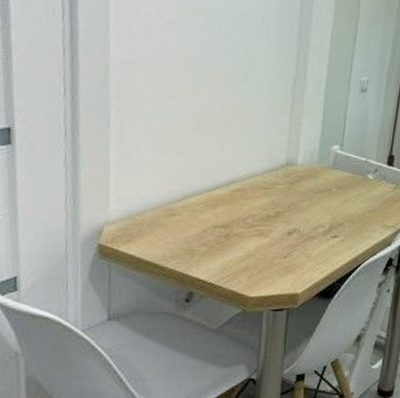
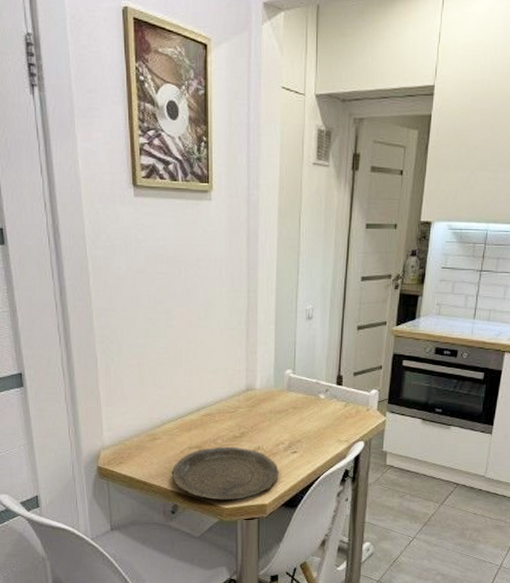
plate: none [189,226,316,288] -> present [171,446,279,501]

